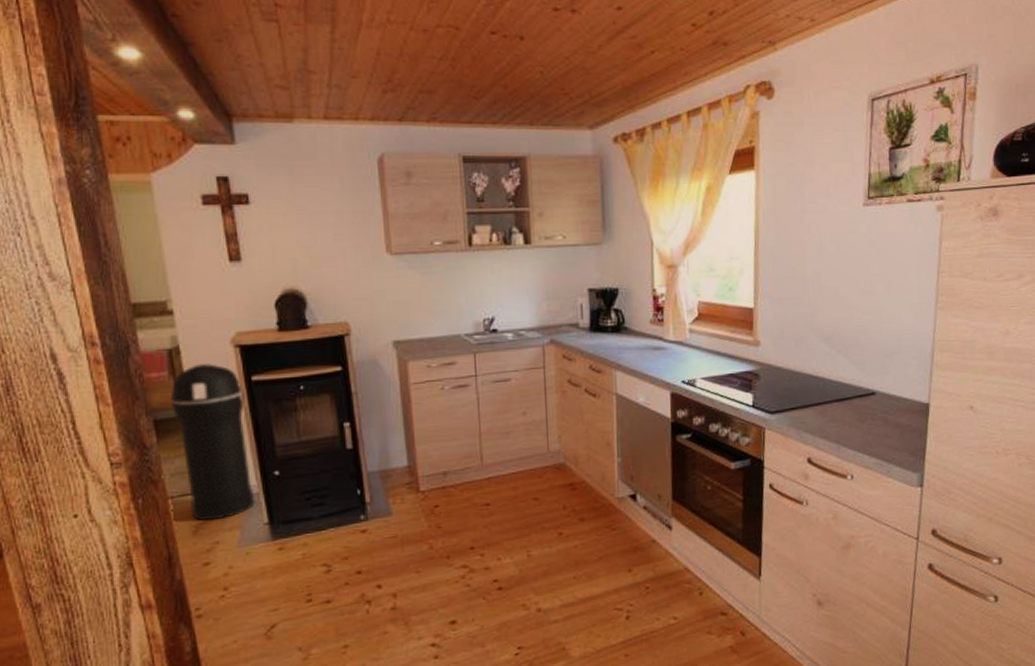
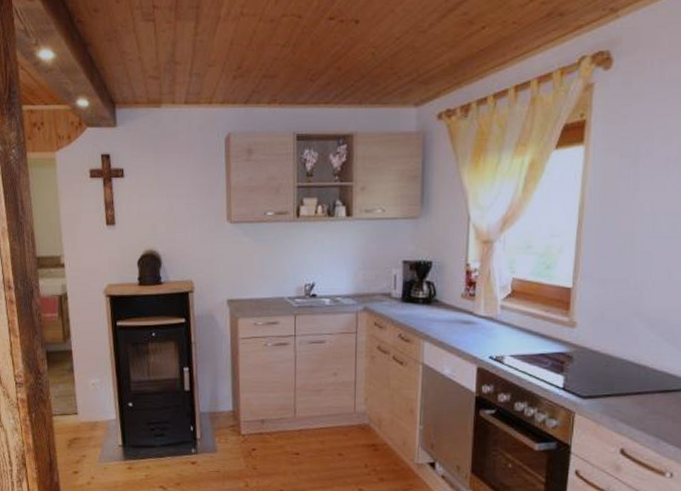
trash can: present [170,364,255,521] -> none [58,309,113,438]

